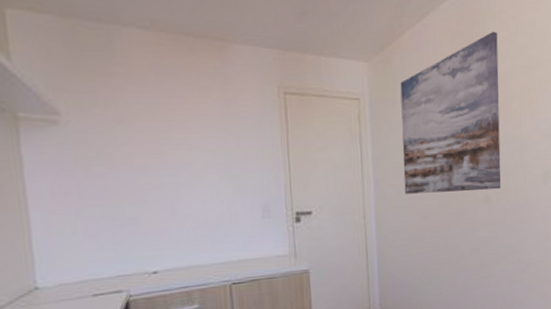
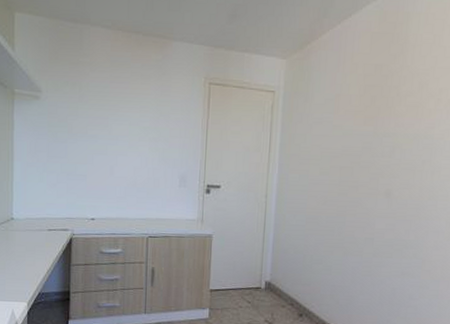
wall art: present [400,31,501,194] -> none [306,32,420,185]

